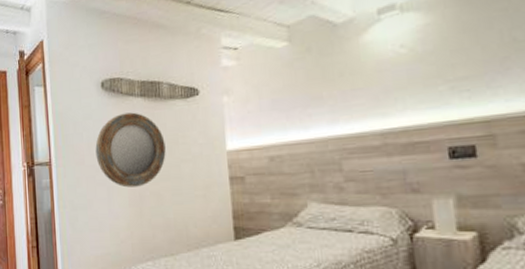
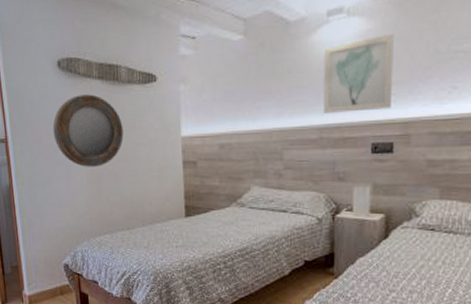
wall art: none [378,25,467,117] -> present [324,33,394,113]

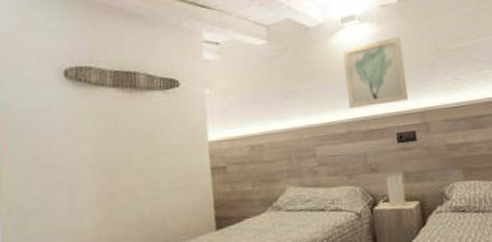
home mirror: present [53,94,124,167] -> none [54,103,142,186]

